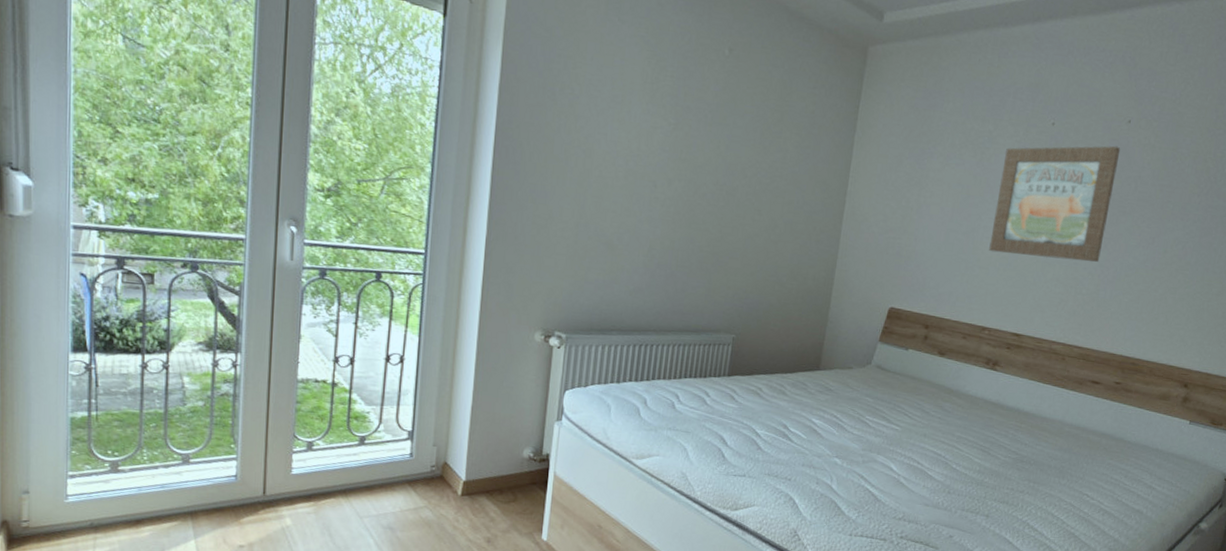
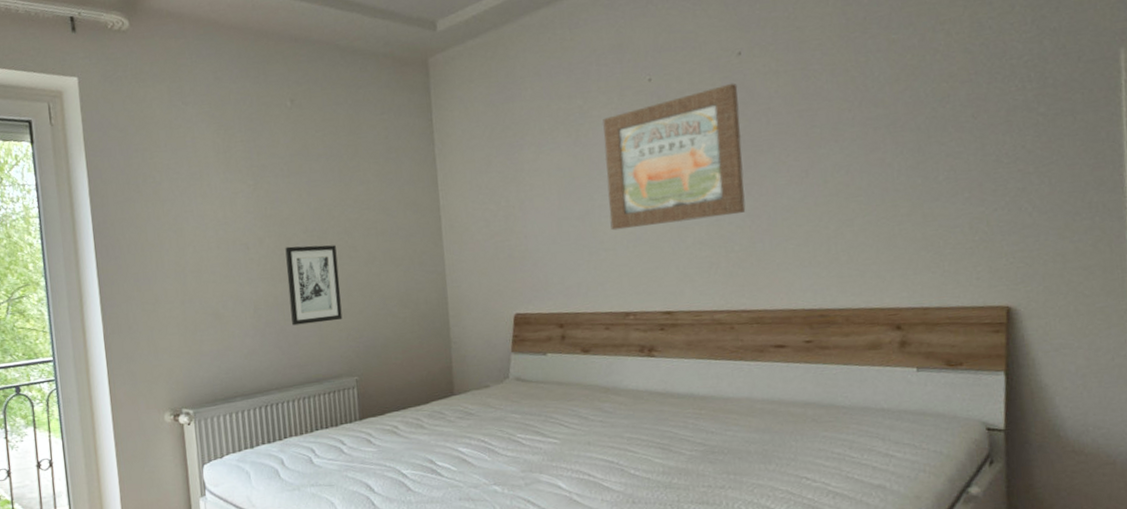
wall art: none [683,194,742,278] -> present [285,245,343,326]

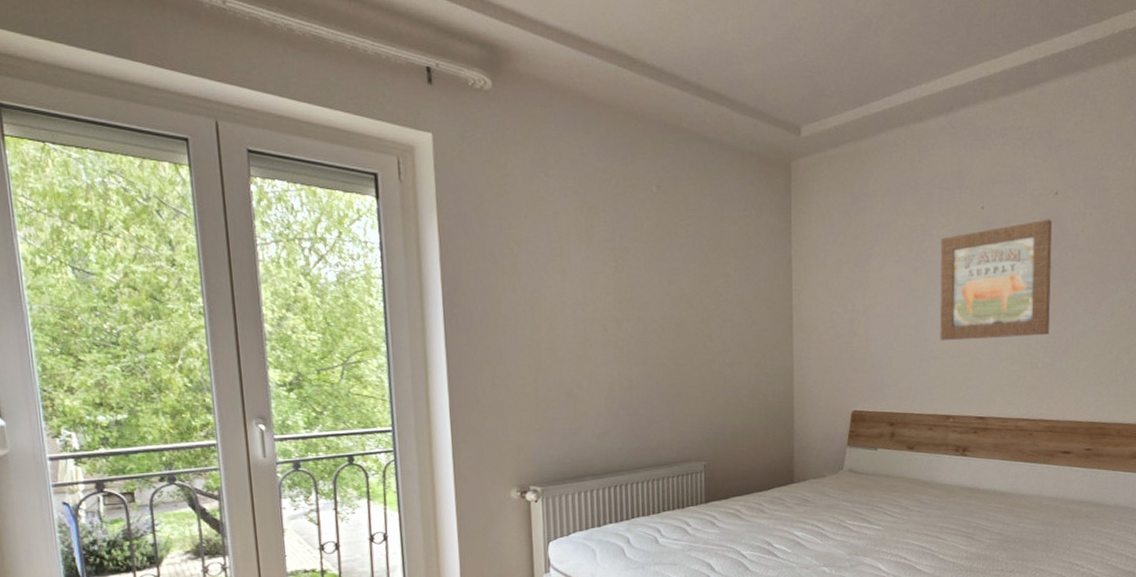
wall art: present [285,245,343,326] -> none [643,331,695,409]

